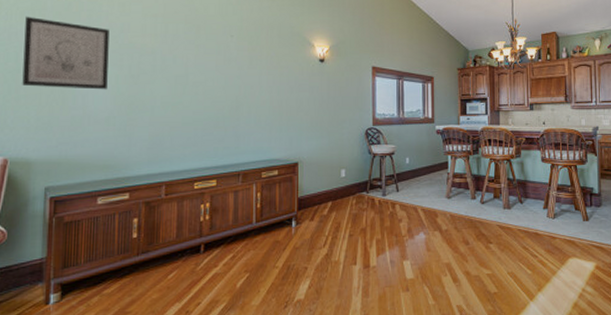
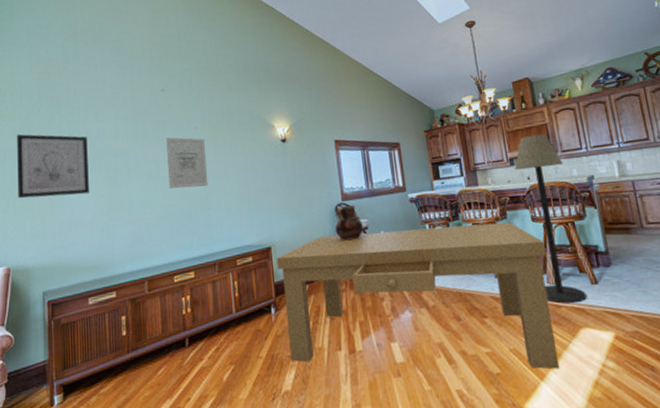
wall art: none [197,42,241,97] -> present [166,137,209,189]
dining table: none [302,157,550,291] -> present [276,222,560,370]
ceramic pot: none [364,130,391,163] -> present [335,204,364,241]
floor lamp: none [533,84,578,236] -> present [514,133,587,304]

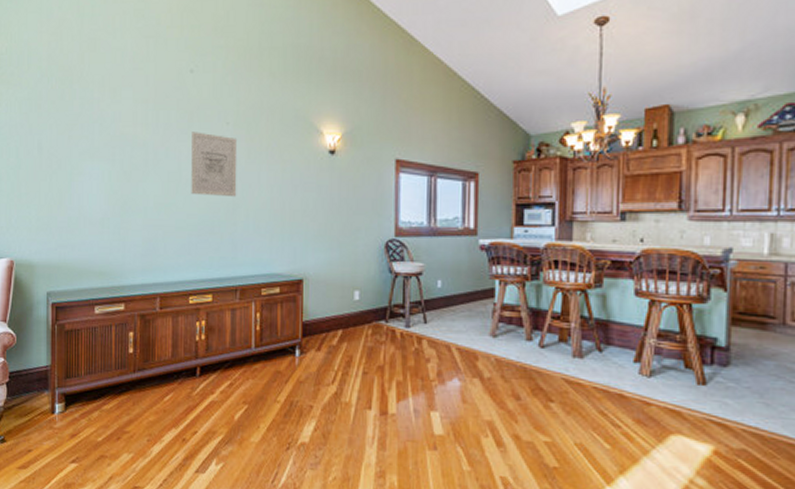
wall art: present [17,134,89,199] -> none [23,107,101,188]
dining table: present [276,222,560,370] -> none [307,276,646,476]
ceramic pot: present [335,204,364,241] -> none [383,242,418,286]
floor lamp: present [514,133,587,304] -> none [625,184,693,404]

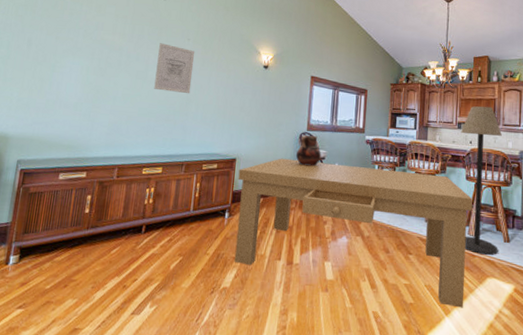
dining table: none [307,276,646,476] -> present [234,158,473,308]
ceramic pot: none [383,242,418,286] -> present [296,135,322,167]
floor lamp: none [625,184,693,404] -> present [461,106,502,256]

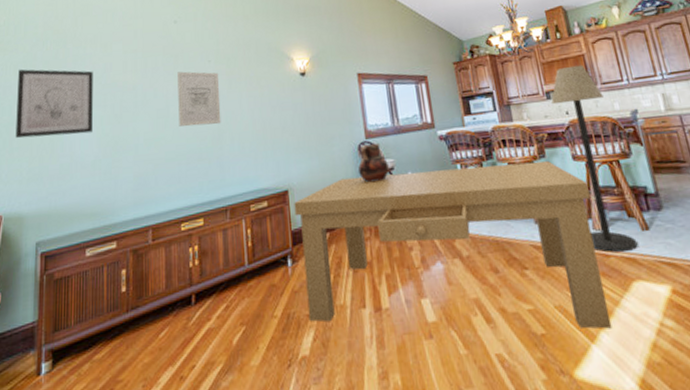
wall art: none [10,11,86,79] -> present [15,69,93,139]

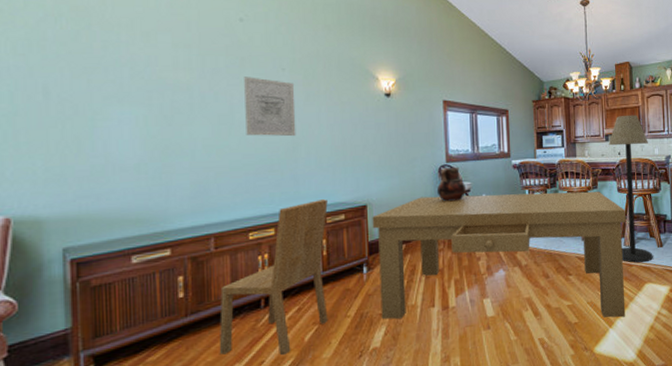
wall art: present [15,69,93,139] -> none [19,47,134,134]
dining chair: none [154,186,255,360] -> present [219,199,328,356]

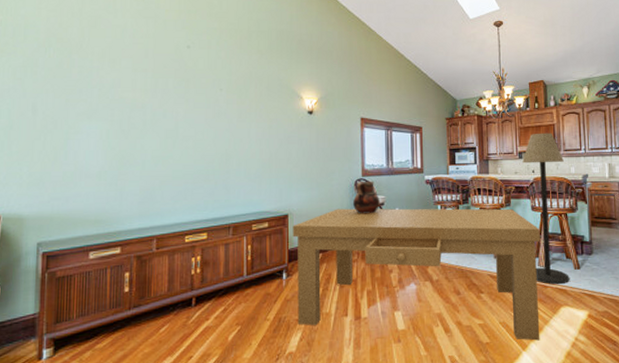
dining chair: present [219,199,328,356] -> none [155,208,254,353]
wall art: present [244,77,296,137] -> none [187,96,230,150]

